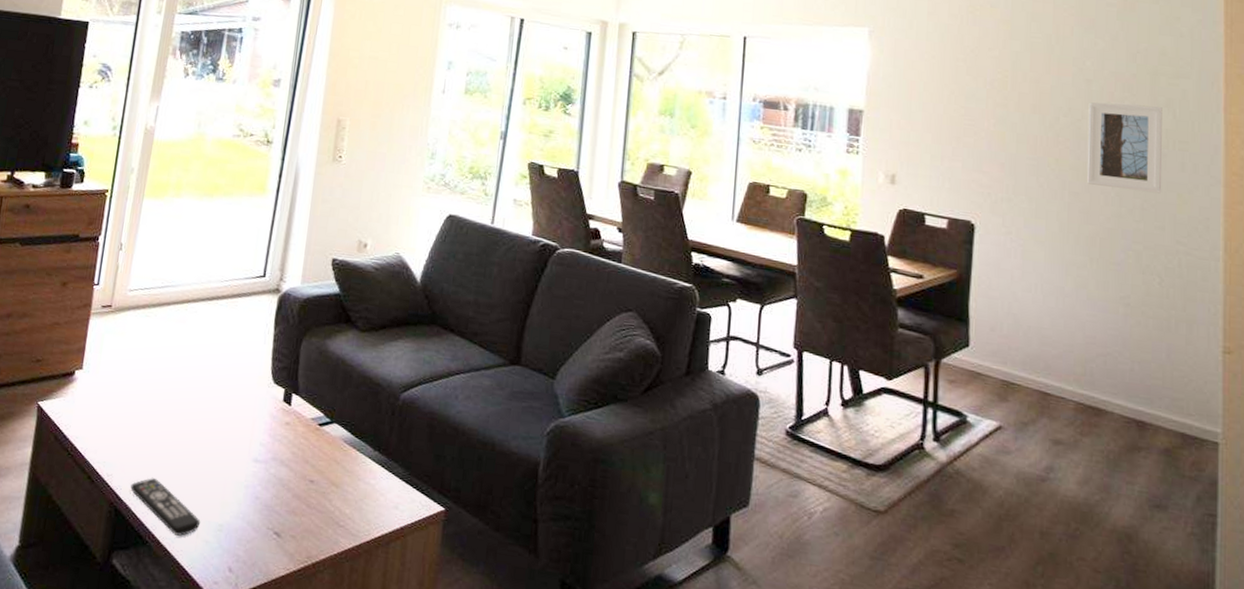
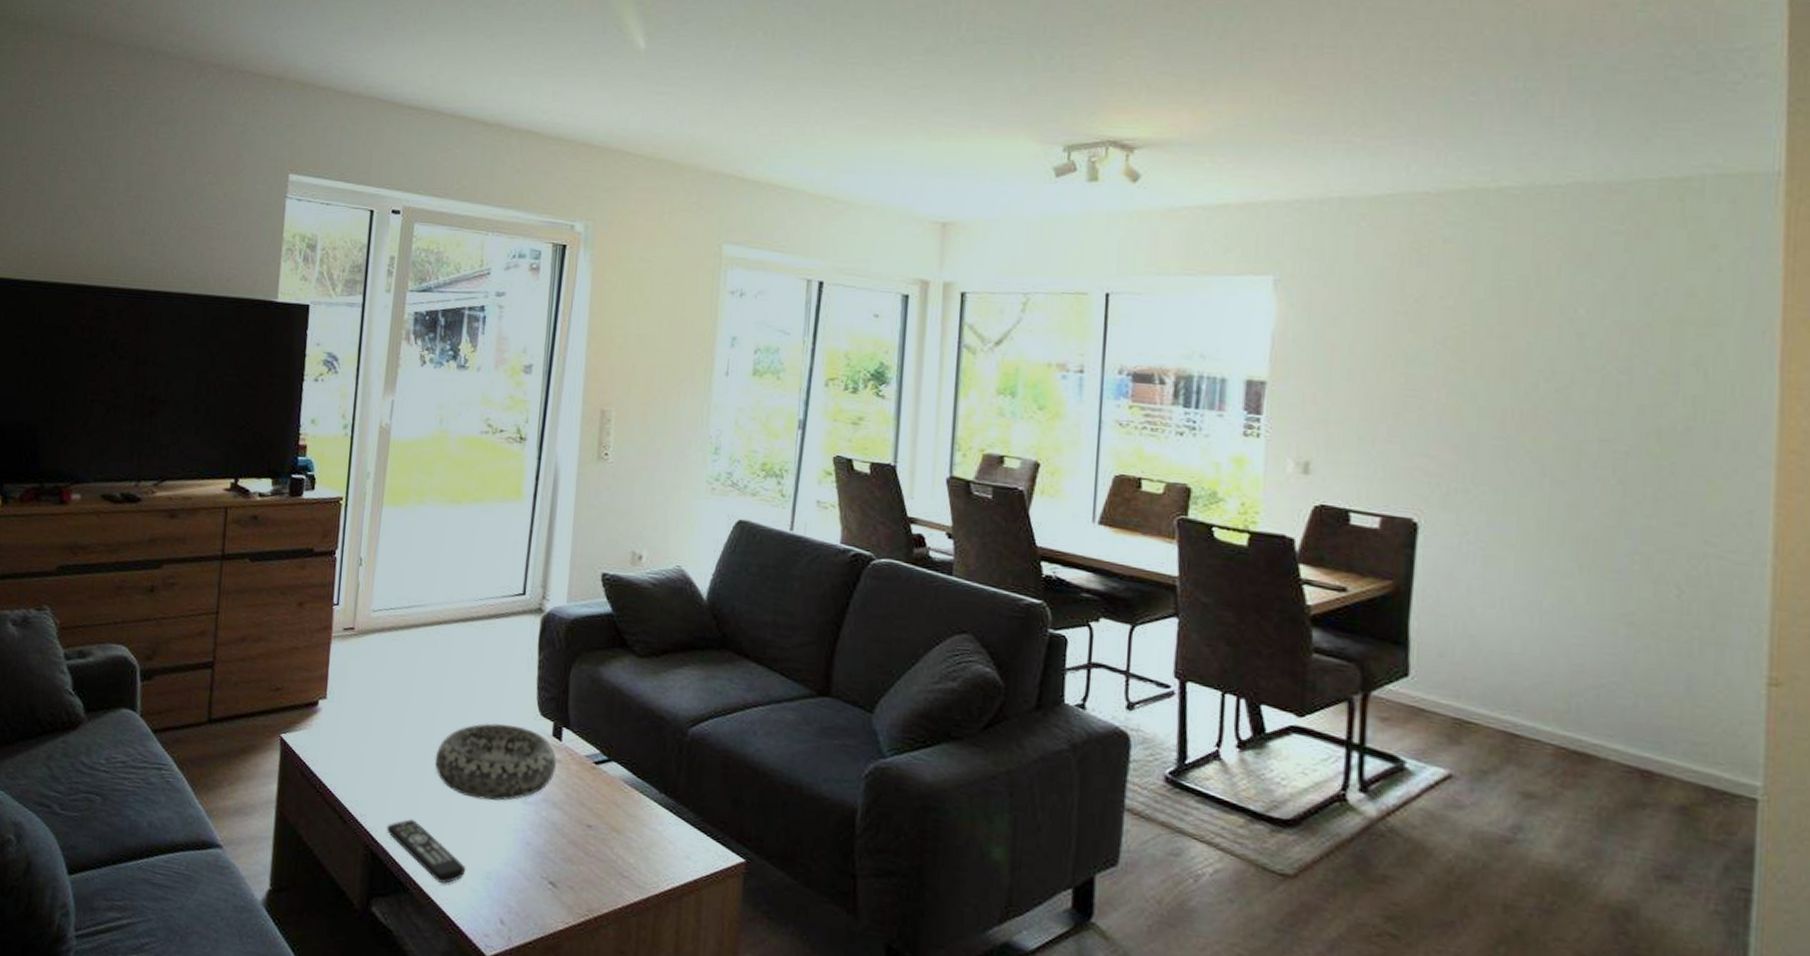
decorative bowl: none [177,390,286,460] -> present [435,723,556,801]
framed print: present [1086,102,1162,194] -> none [1576,361,1688,480]

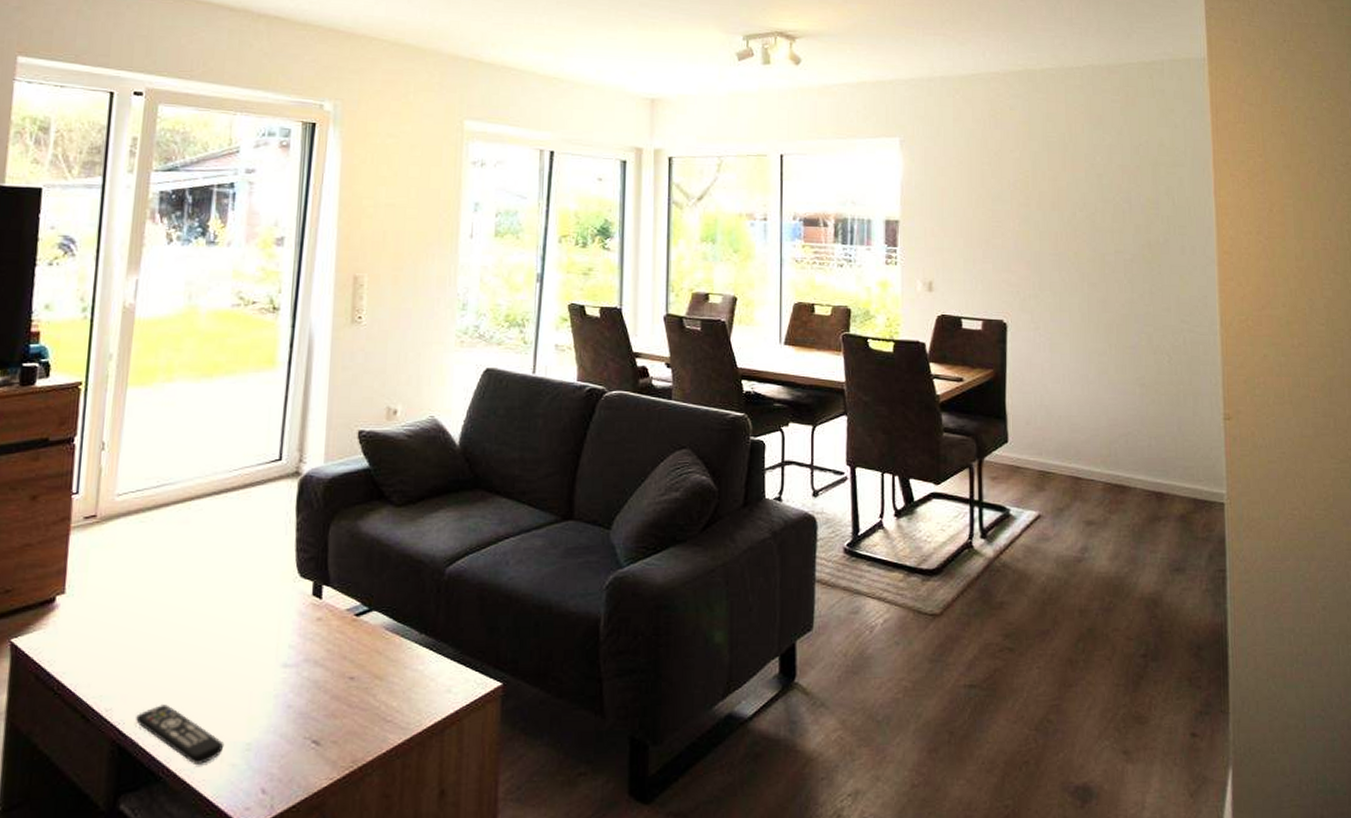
decorative bowl: present [435,723,556,801] -> none [188,590,317,671]

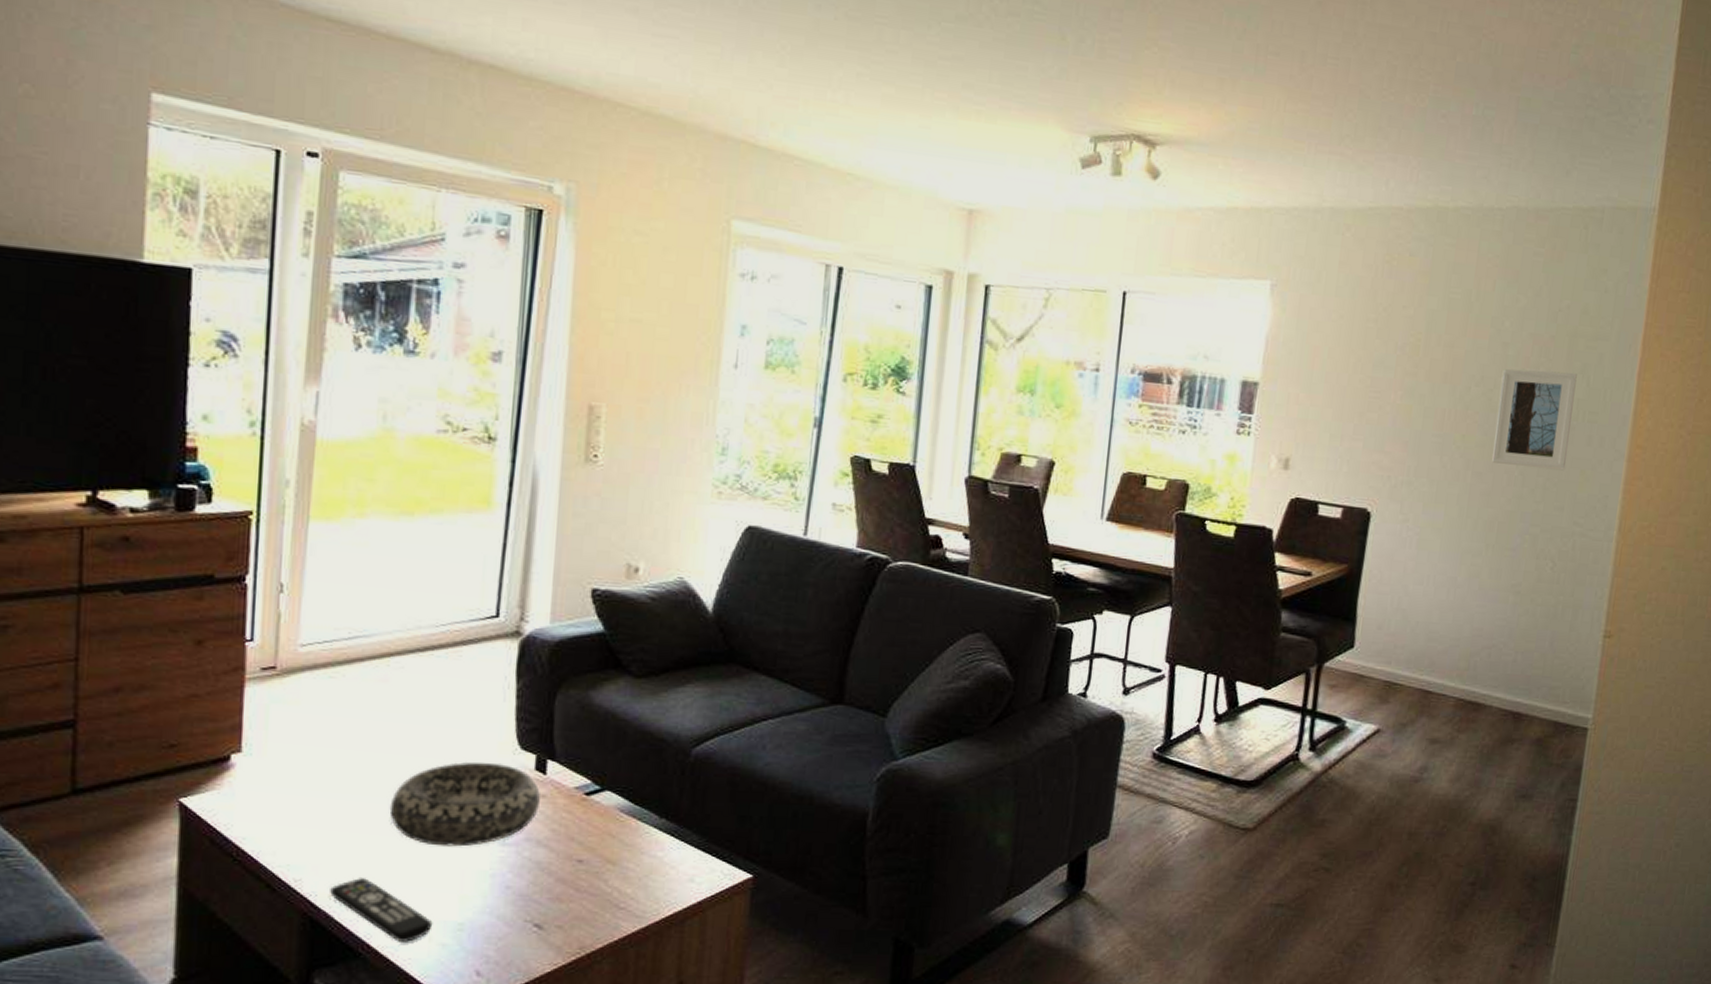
decorative bowl: none [188,590,317,671] -> present [389,762,540,847]
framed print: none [1100,194,1167,277] -> present [1492,368,1577,471]

